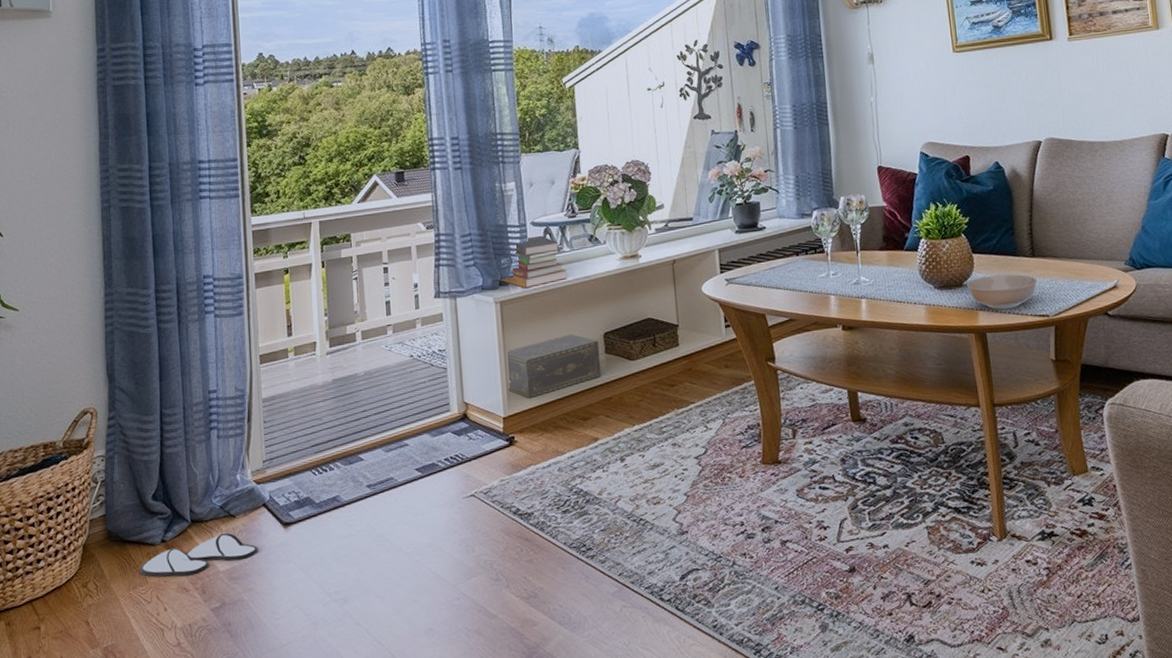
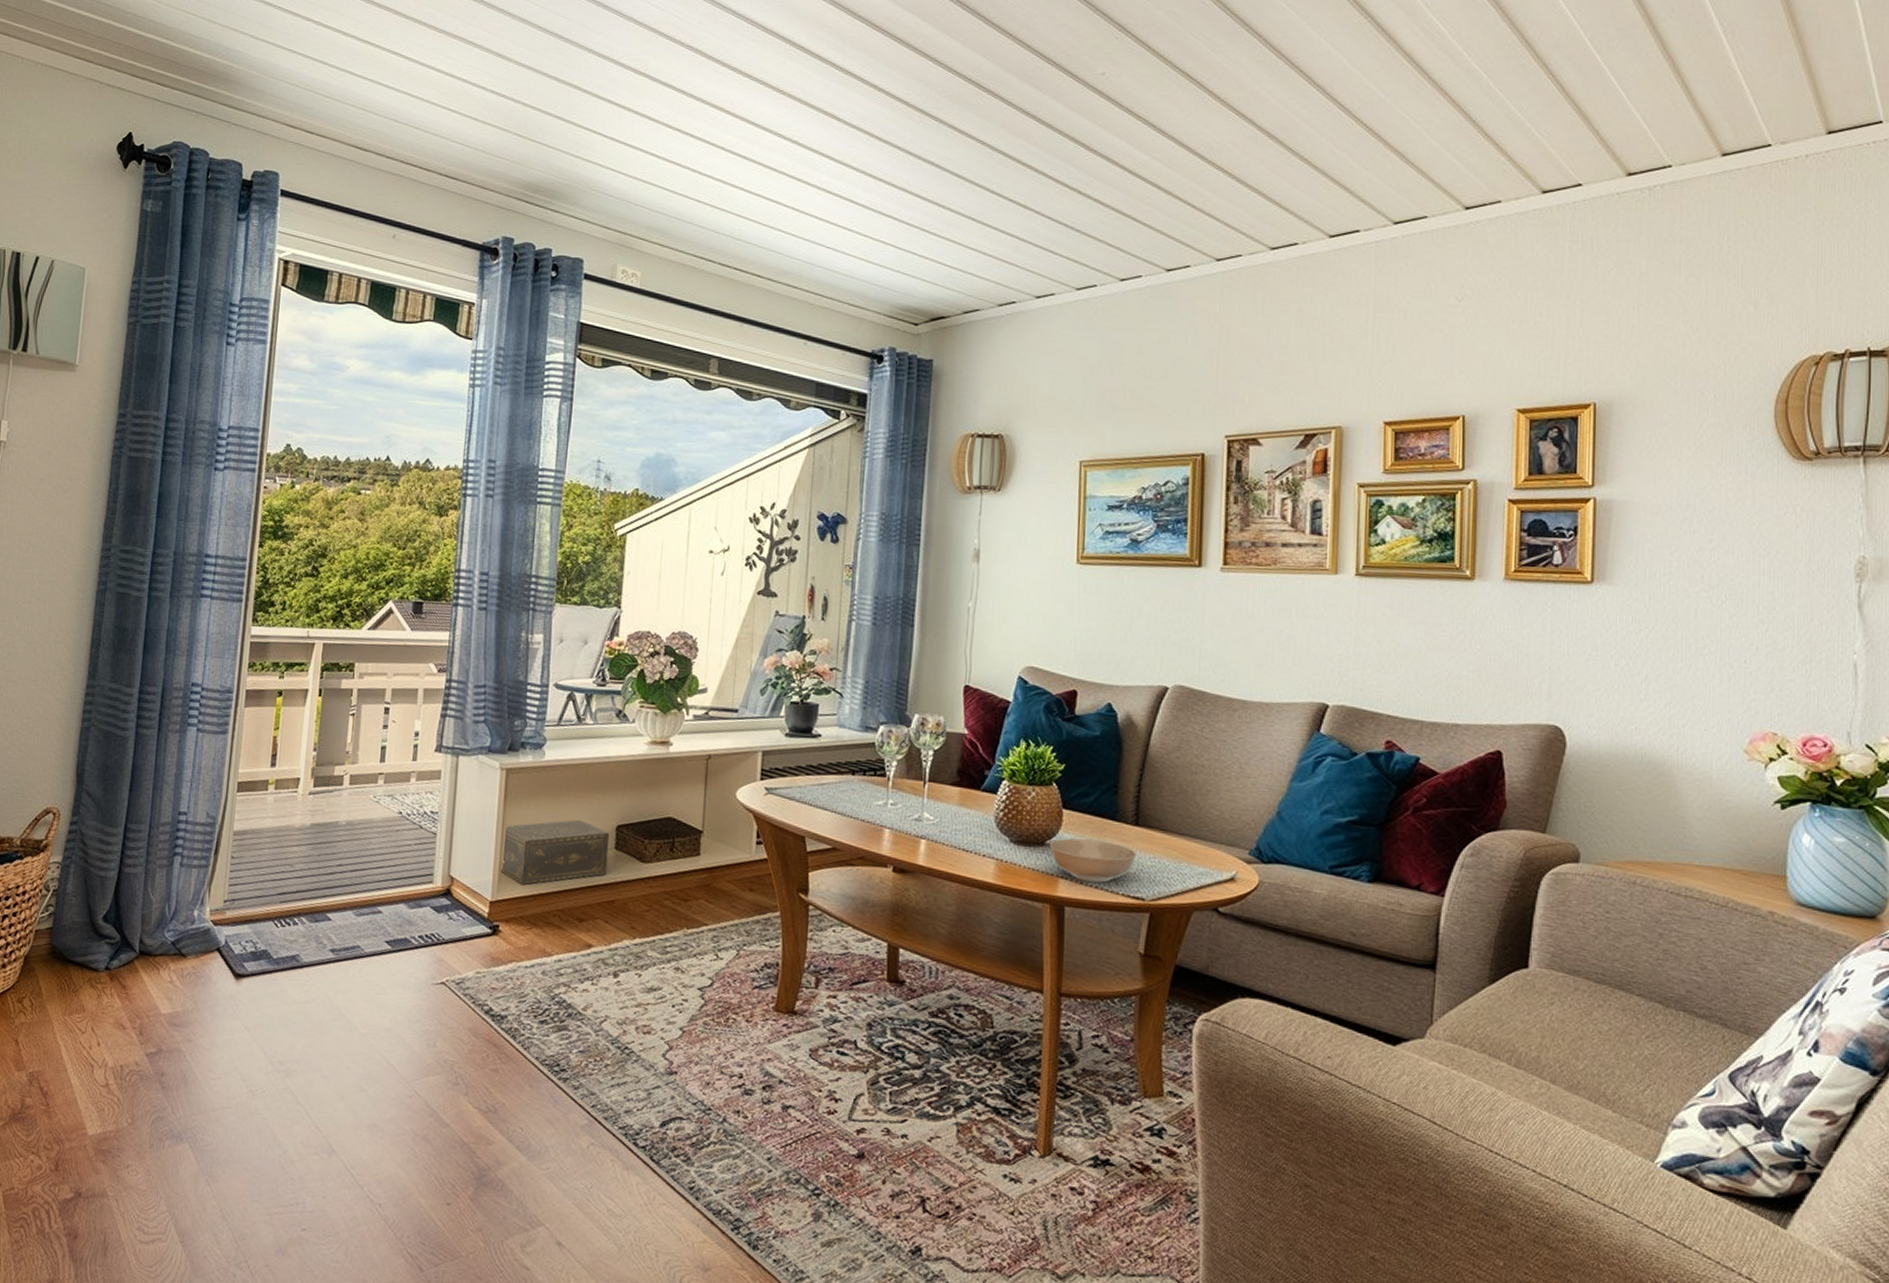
slippers: present [139,532,258,577] -> none [78,972,205,1012]
books: present [499,235,567,289] -> none [509,700,586,759]

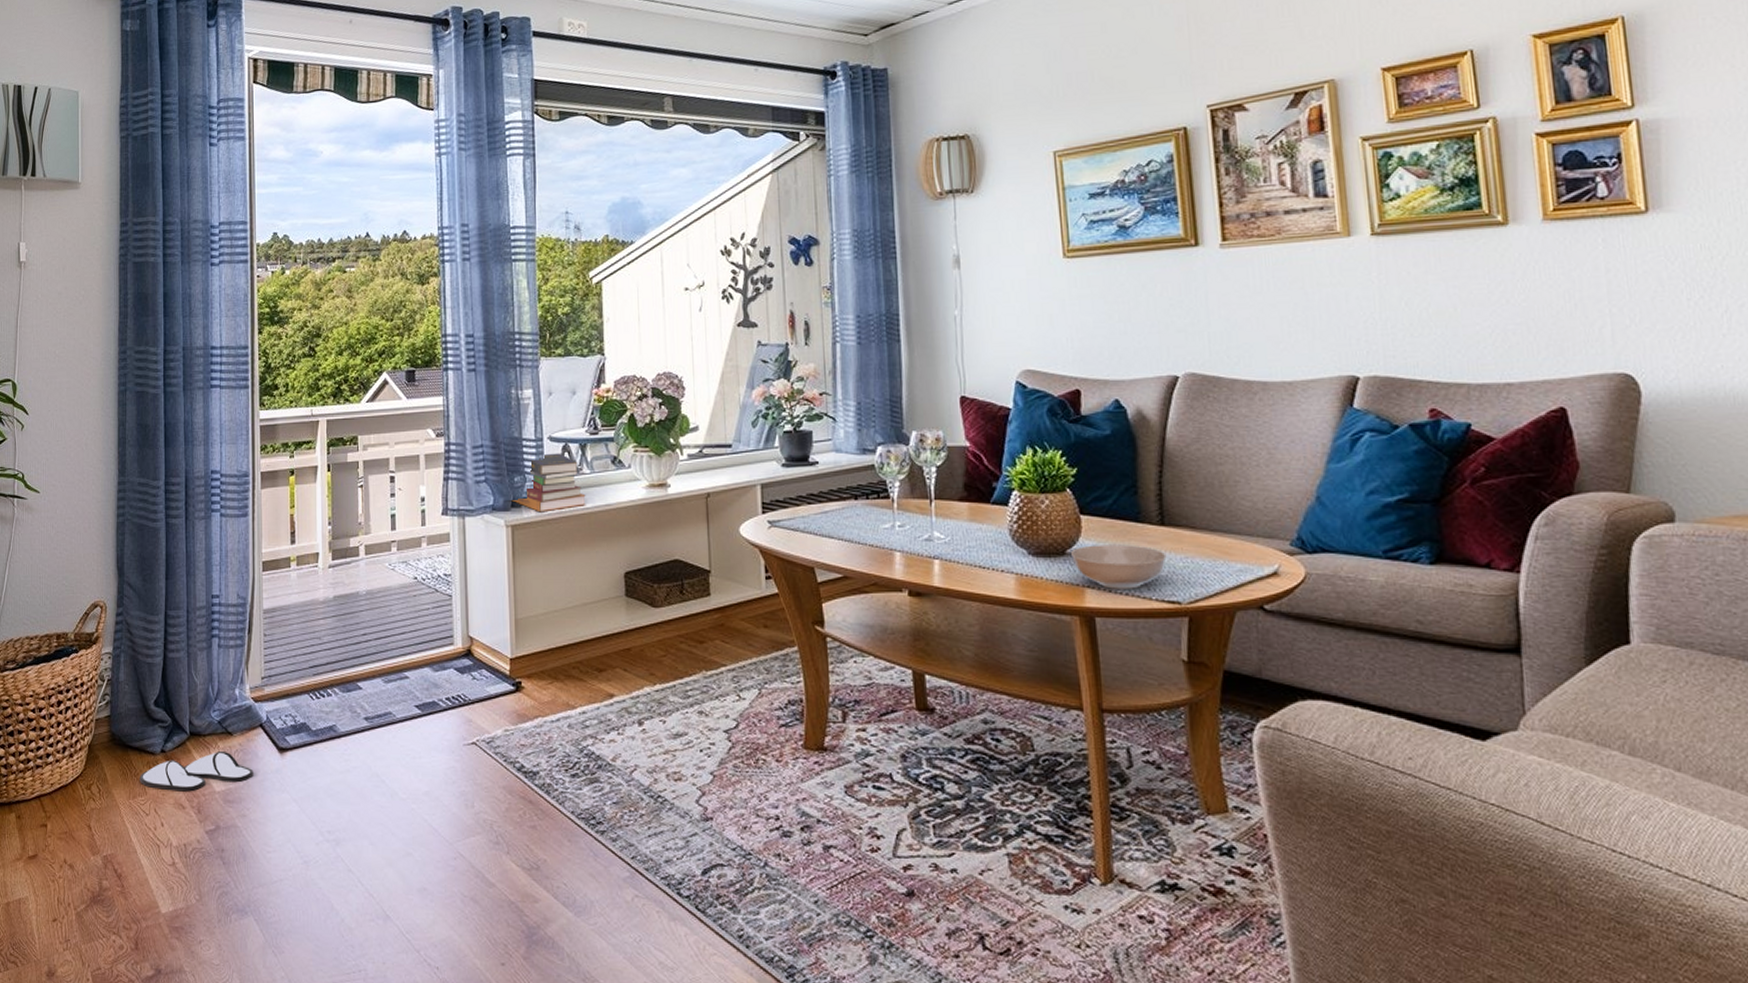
slippers: none [78,972,205,1012] -> present [140,750,254,792]
decorative box: present [498,819,610,886] -> none [515,570,620,640]
books: none [509,700,586,759] -> present [511,453,586,513]

